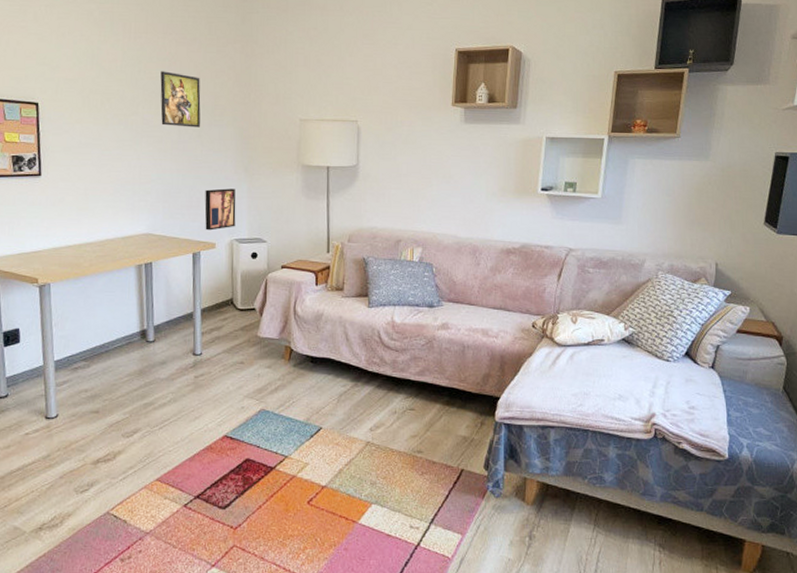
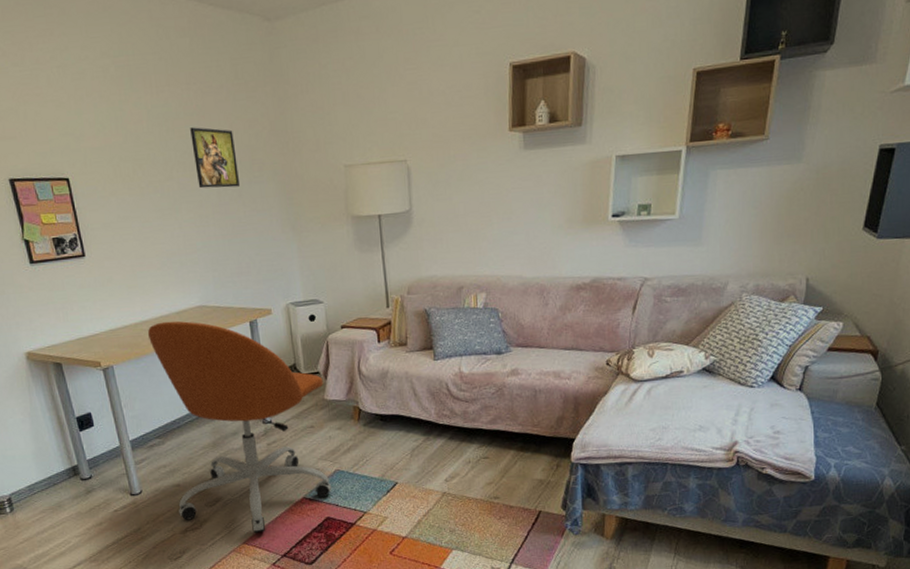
office chair: none [90,245,258,470] -> present [147,321,332,533]
wall art: present [204,188,236,231] -> none [254,249,290,297]

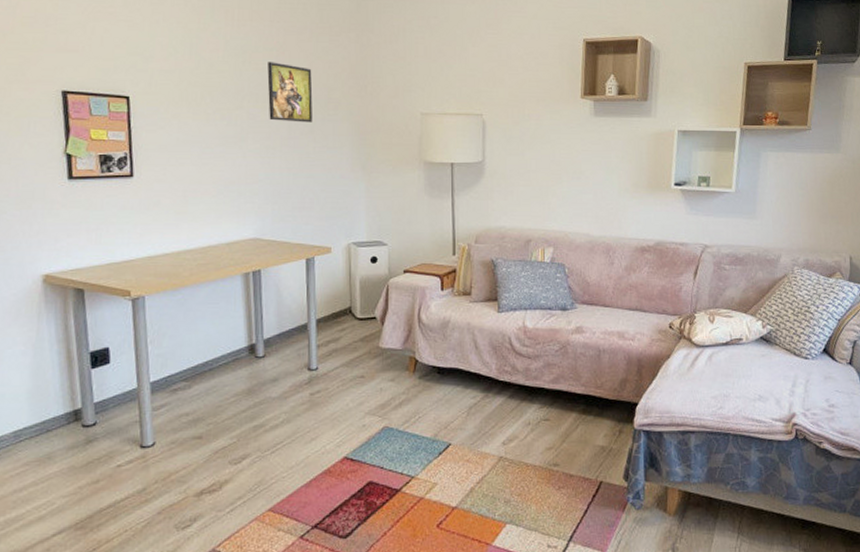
office chair: present [147,321,332,533] -> none [190,252,380,498]

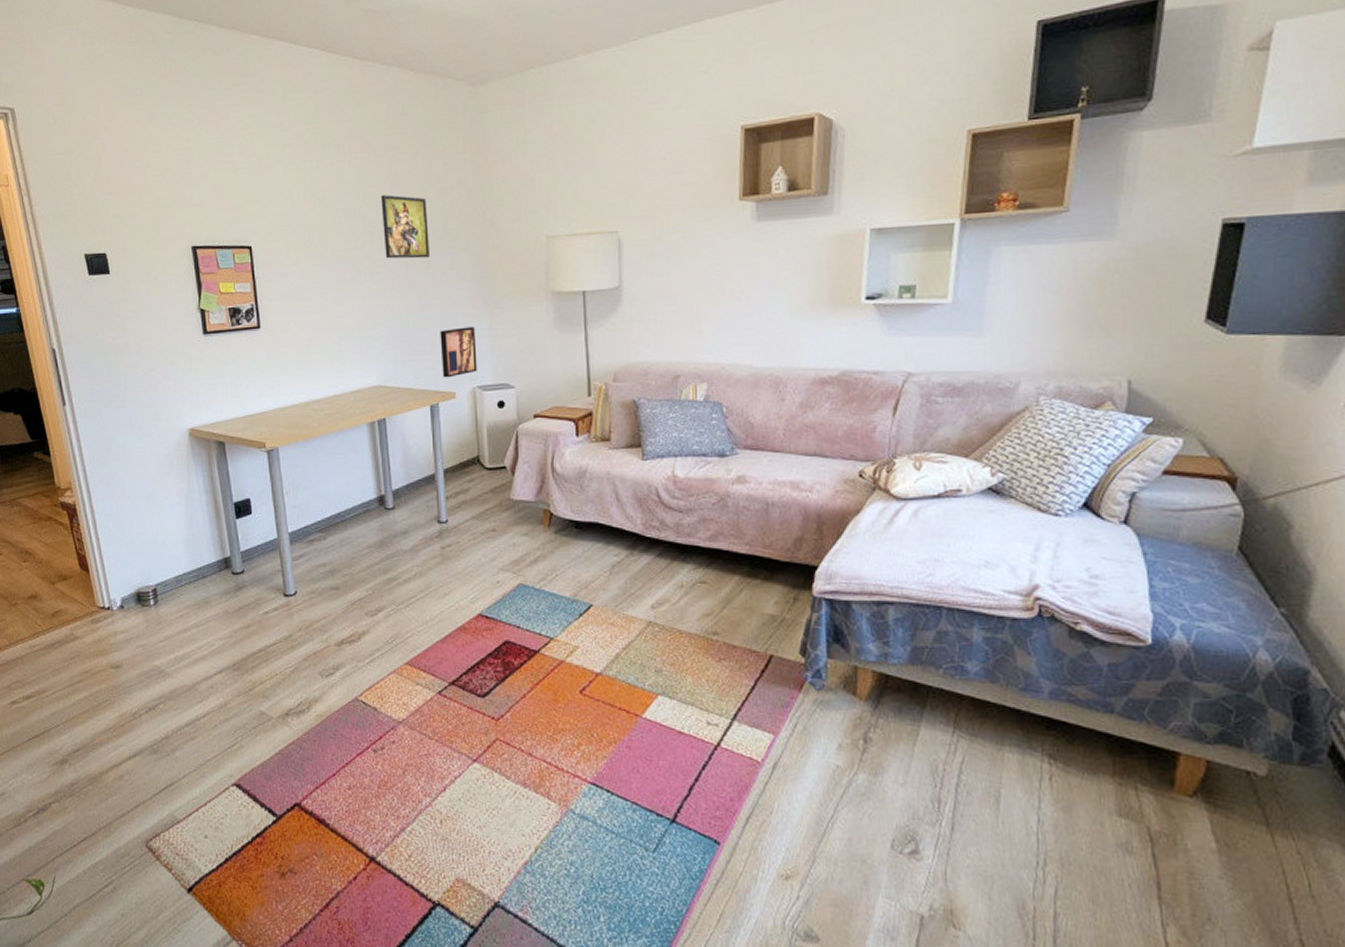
wall art: none [318,188,353,234] -> present [440,327,477,378]

